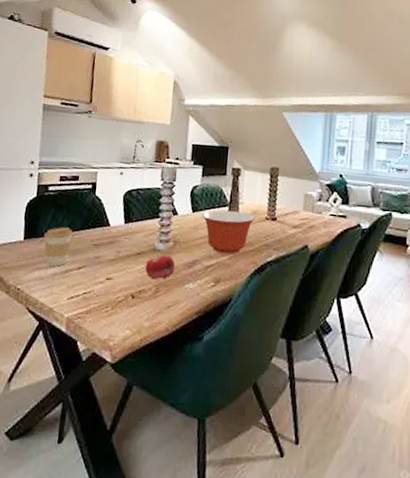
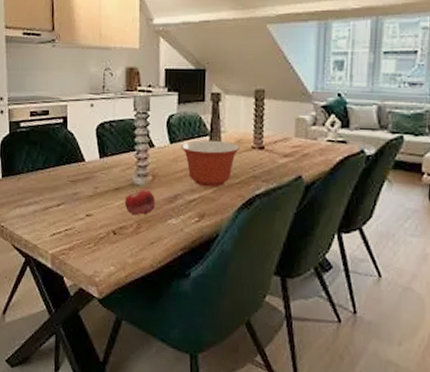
coffee cup: present [44,227,73,266] -> none [21,164,48,203]

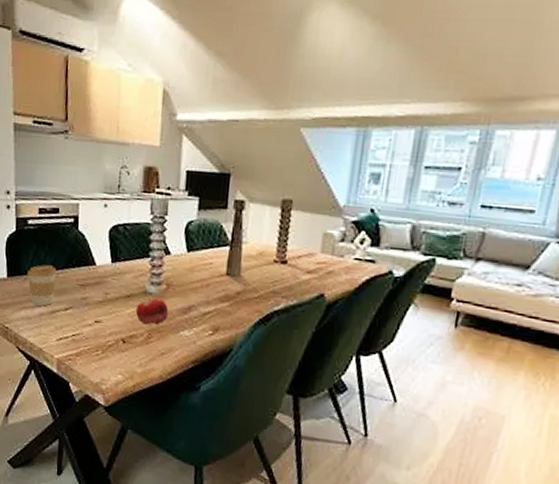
coffee cup: none [21,164,48,203] -> present [28,264,57,306]
mixing bowl: present [181,140,240,187] -> none [199,250,261,301]

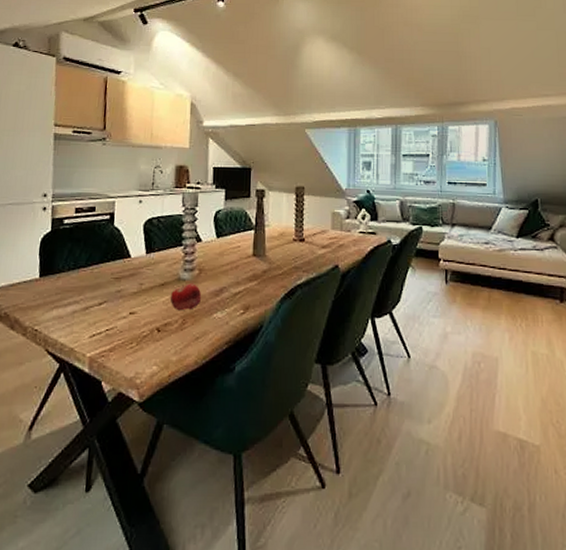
coffee cup: present [28,264,57,306] -> none [61,262,92,303]

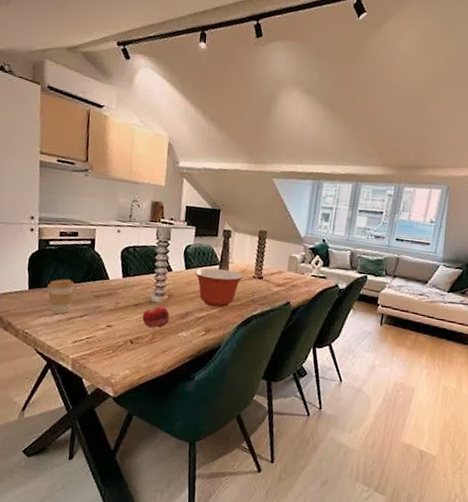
coffee cup: none [61,262,92,303] -> present [48,279,74,314]
mixing bowl: none [227,234,282,279] -> present [195,268,243,308]

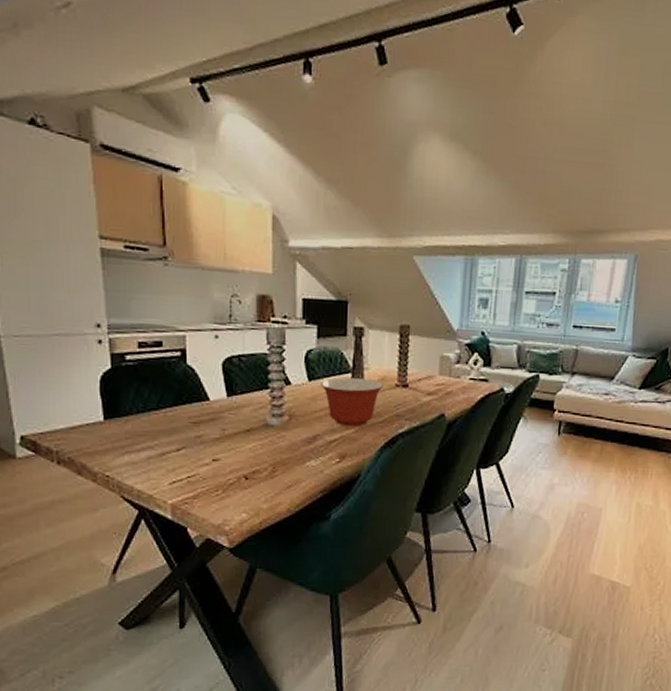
coffee cup: present [48,279,74,314] -> none [129,403,164,449]
fruit: present [142,306,170,328] -> none [257,430,293,458]

